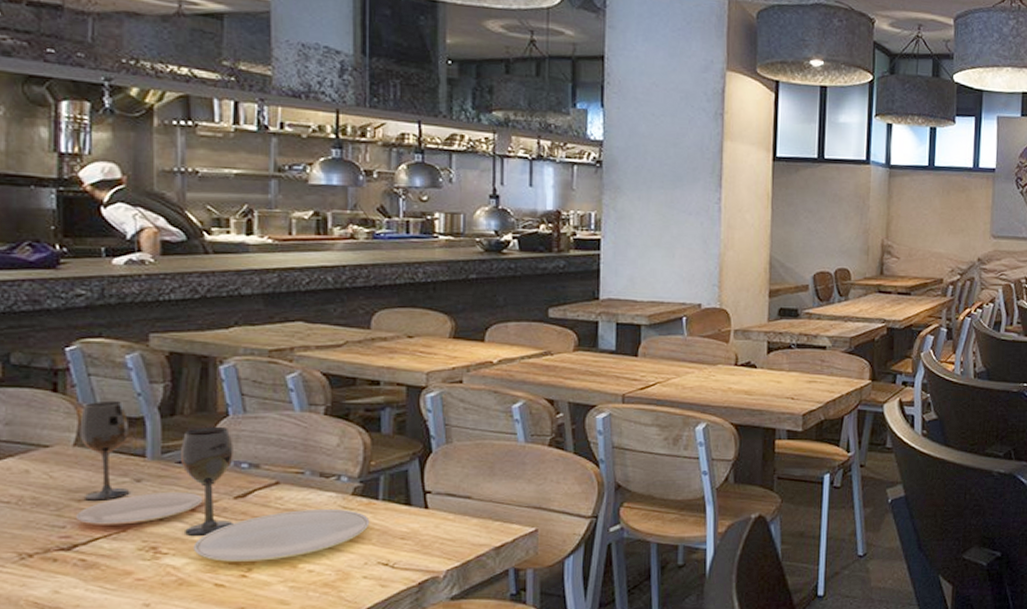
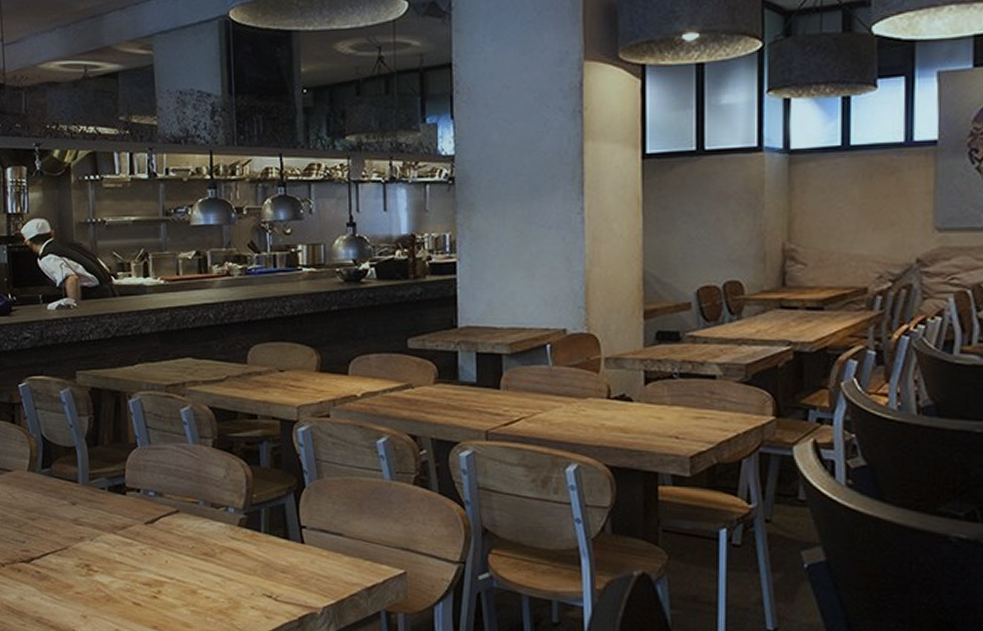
plate: present [75,491,203,525] -> none [31,515,122,543]
wine glass: present [79,400,130,501] -> none [31,431,67,520]
wine glass: present [180,426,233,536] -> none [102,456,145,557]
plate: present [193,508,370,562] -> none [116,537,255,585]

